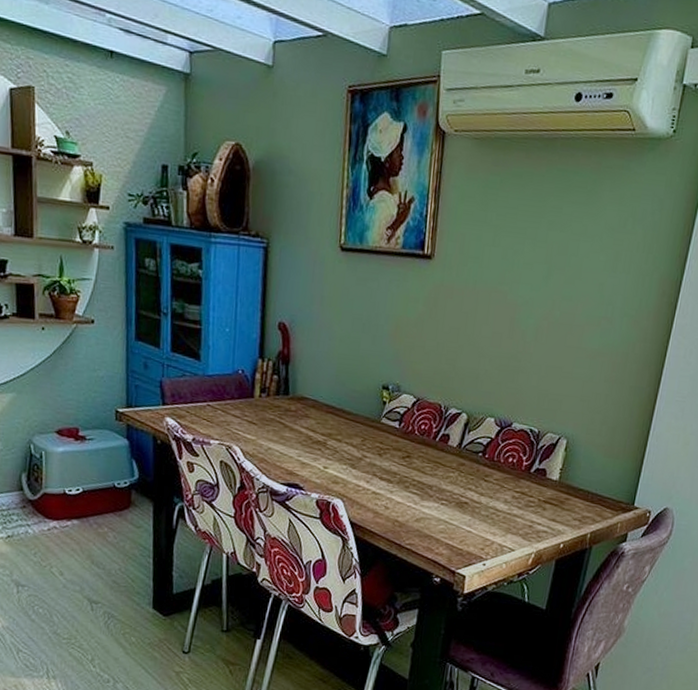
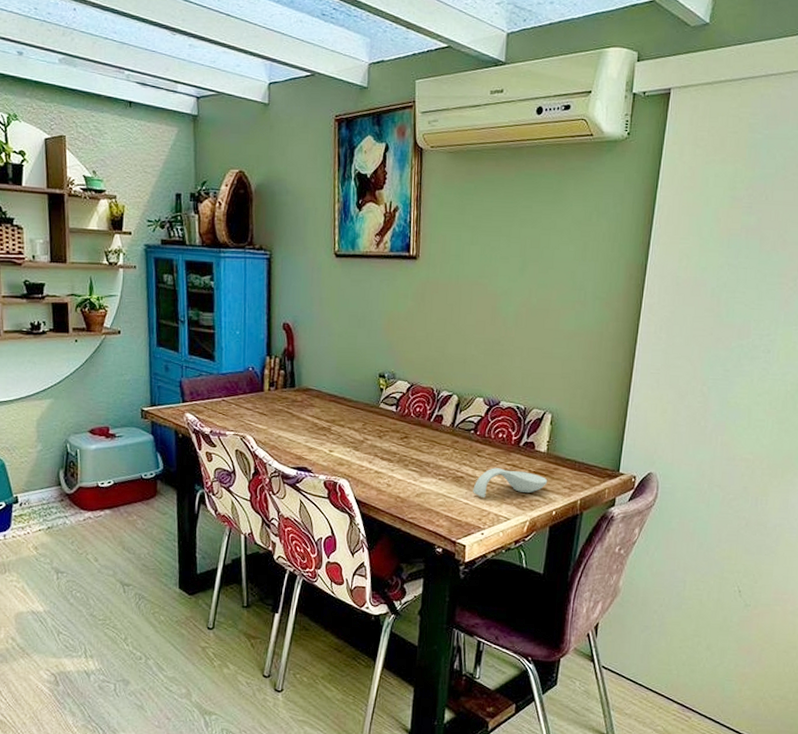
spoon rest: none [477,494,558,526] -> present [473,468,548,497]

